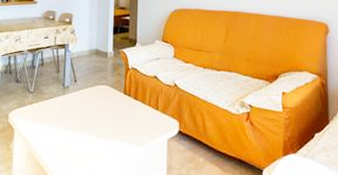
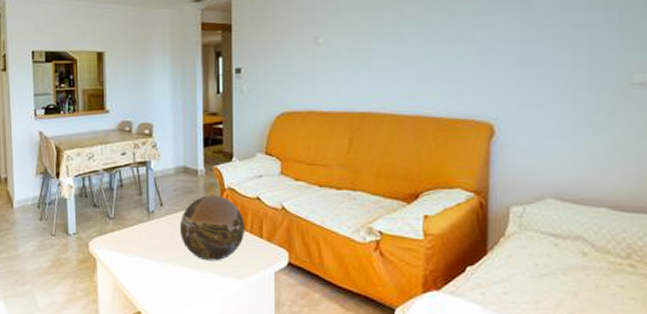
decorative orb: none [90,74,144,130] -> present [180,195,244,261]

